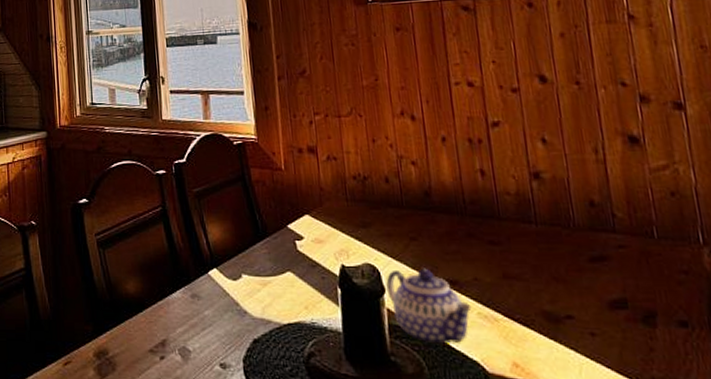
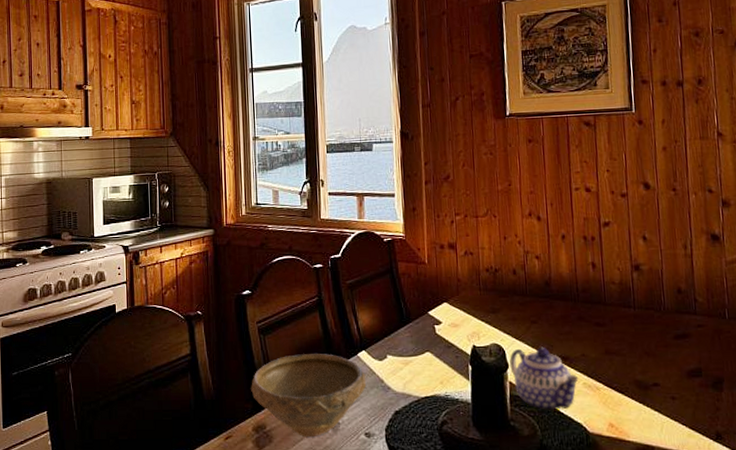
bowl: none [91,271,219,367] -> present [251,354,366,438]

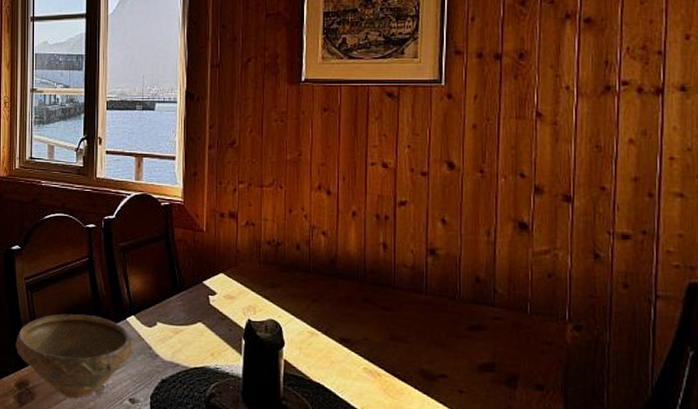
teapot: present [509,346,579,411] -> none [286,326,359,394]

